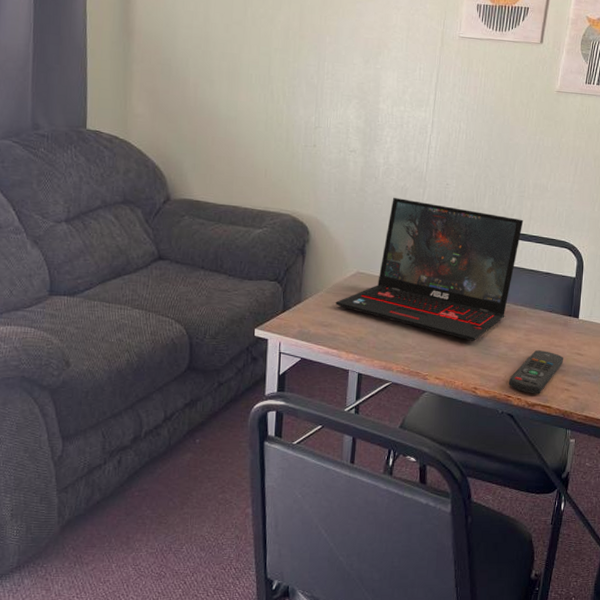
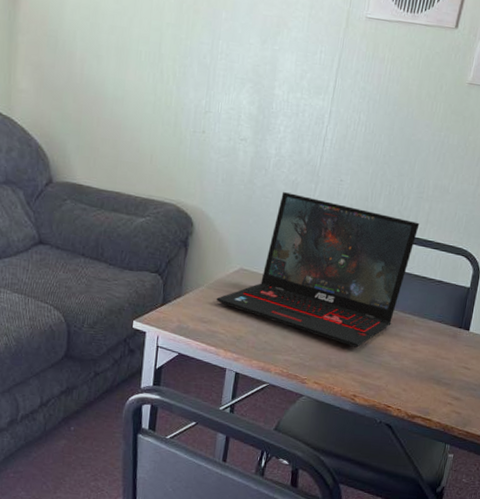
remote control: present [508,350,564,394] -> none [389,361,450,406]

